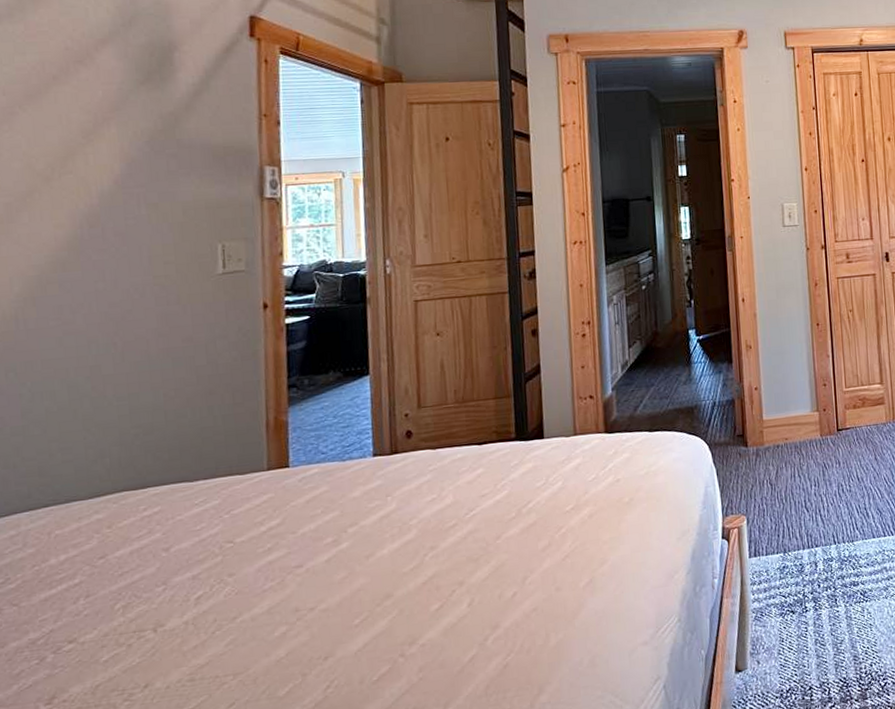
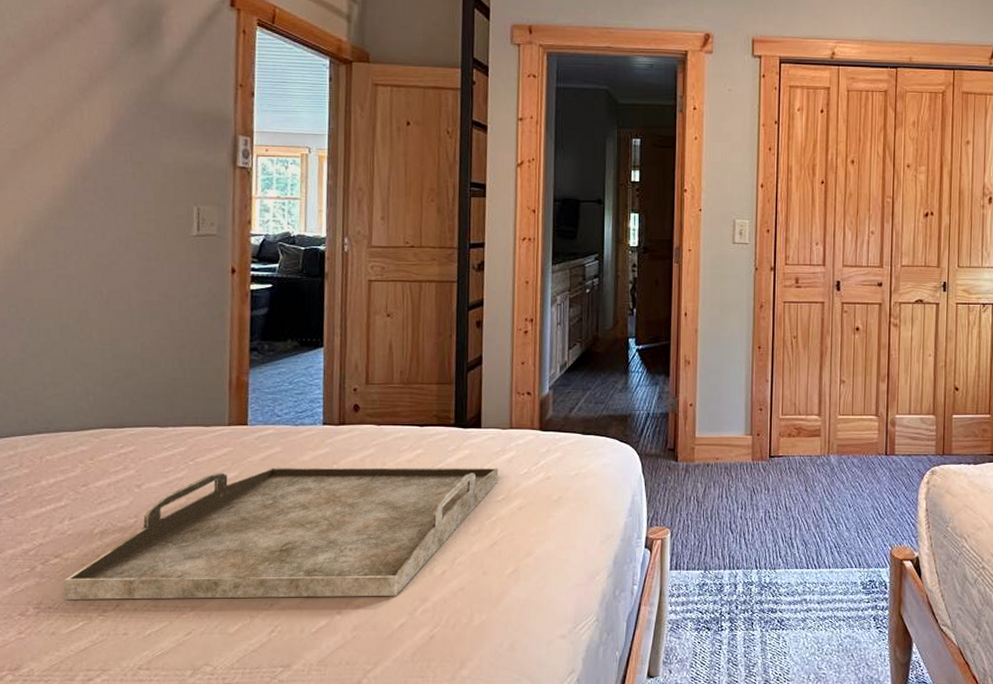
serving tray: none [80,478,566,689] -> present [63,467,499,600]

